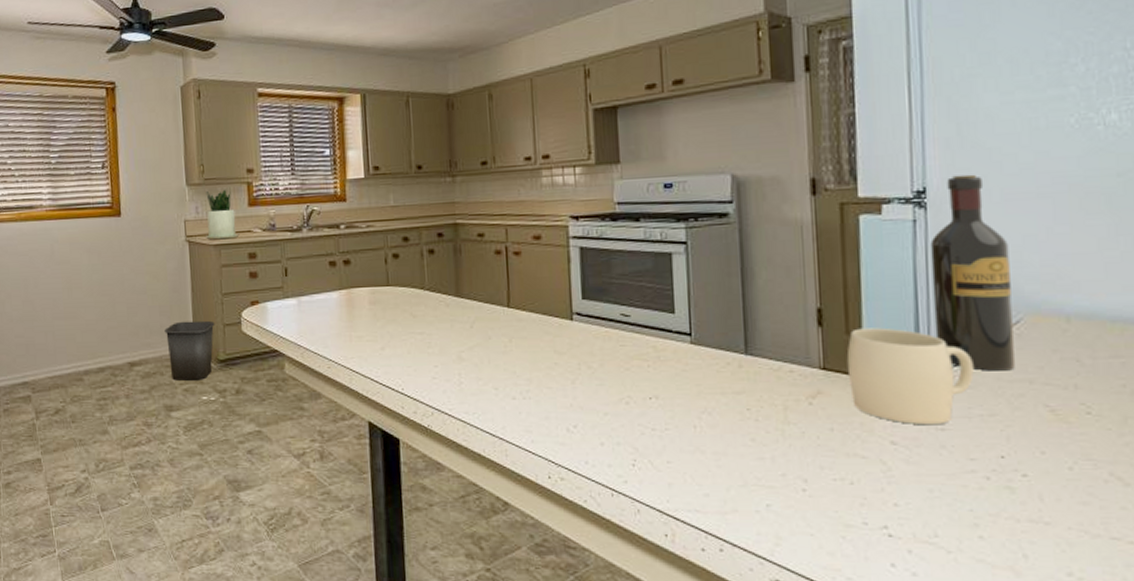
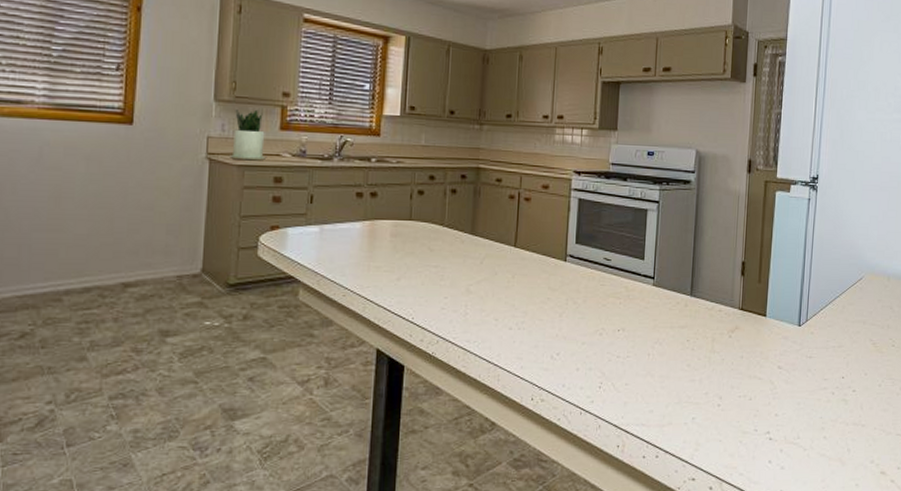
waste bin: present [164,320,215,381] -> none [170,242,229,304]
mug: present [846,327,974,426] -> none [756,278,833,354]
wine bottle: present [930,174,1016,371] -> none [813,168,862,314]

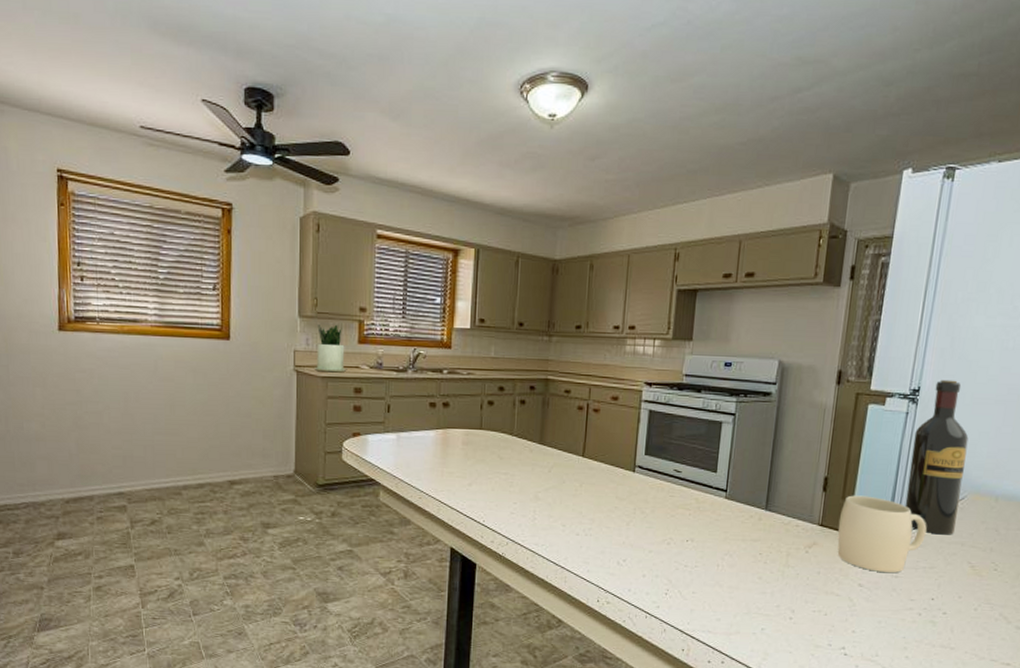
mug: none [756,278,833,354] -> present [837,495,927,574]
wine bottle: none [813,168,862,314] -> present [905,379,969,535]

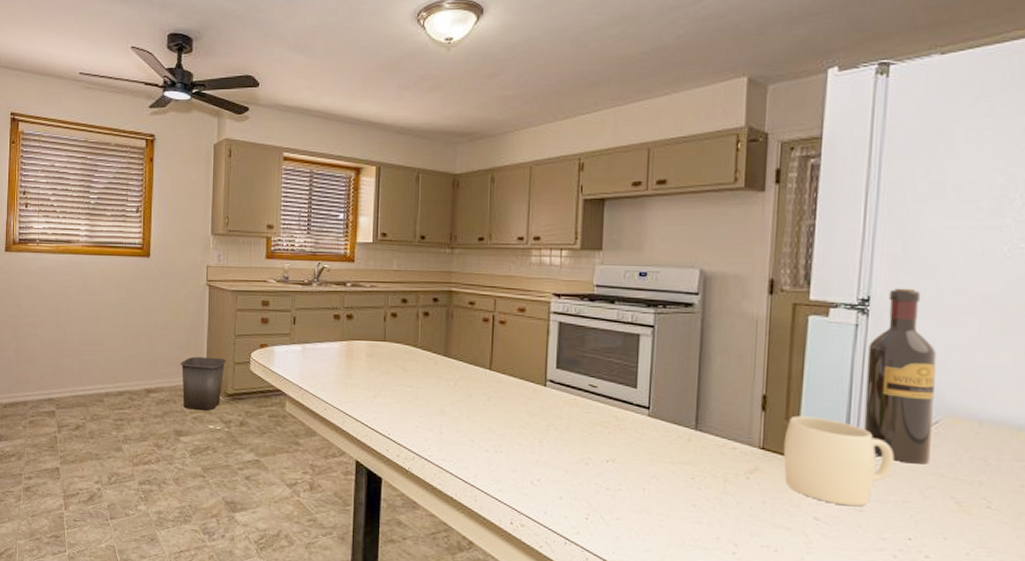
waste bin: none [267,446,317,502] -> present [180,356,226,411]
planter: present [314,324,346,373] -> none [225,241,254,287]

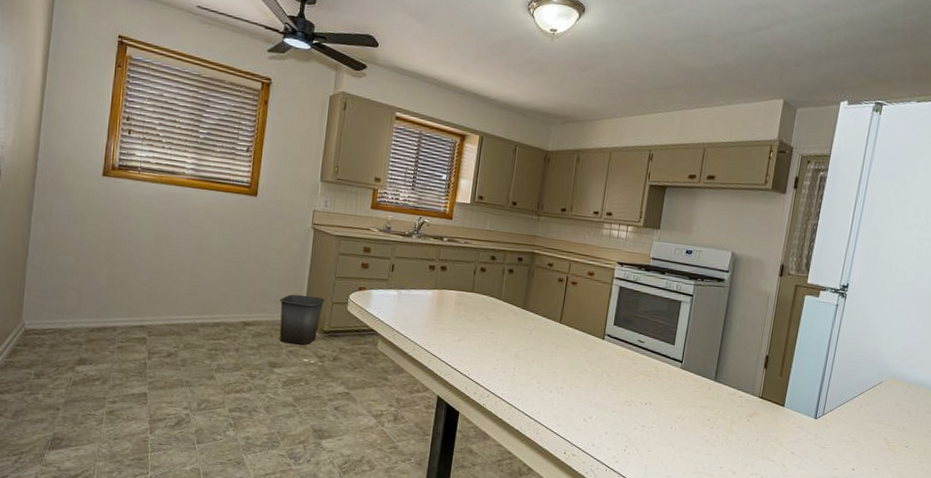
mug: present [783,415,894,507] -> none [774,373,851,445]
wine bottle: present [863,288,937,464] -> none [832,279,888,414]

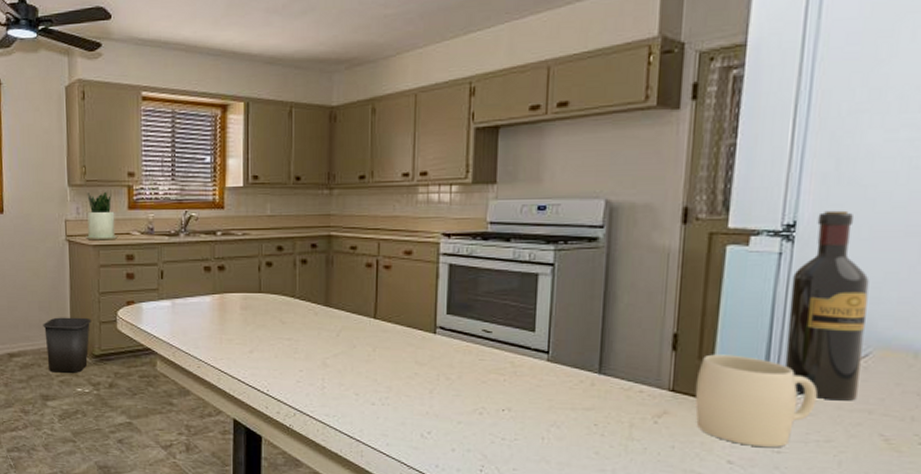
planter: none [330,190,359,233] -> present [86,191,117,241]
mug: none [774,373,851,445] -> present [694,354,818,448]
wine bottle: none [832,279,888,414] -> present [784,210,870,401]

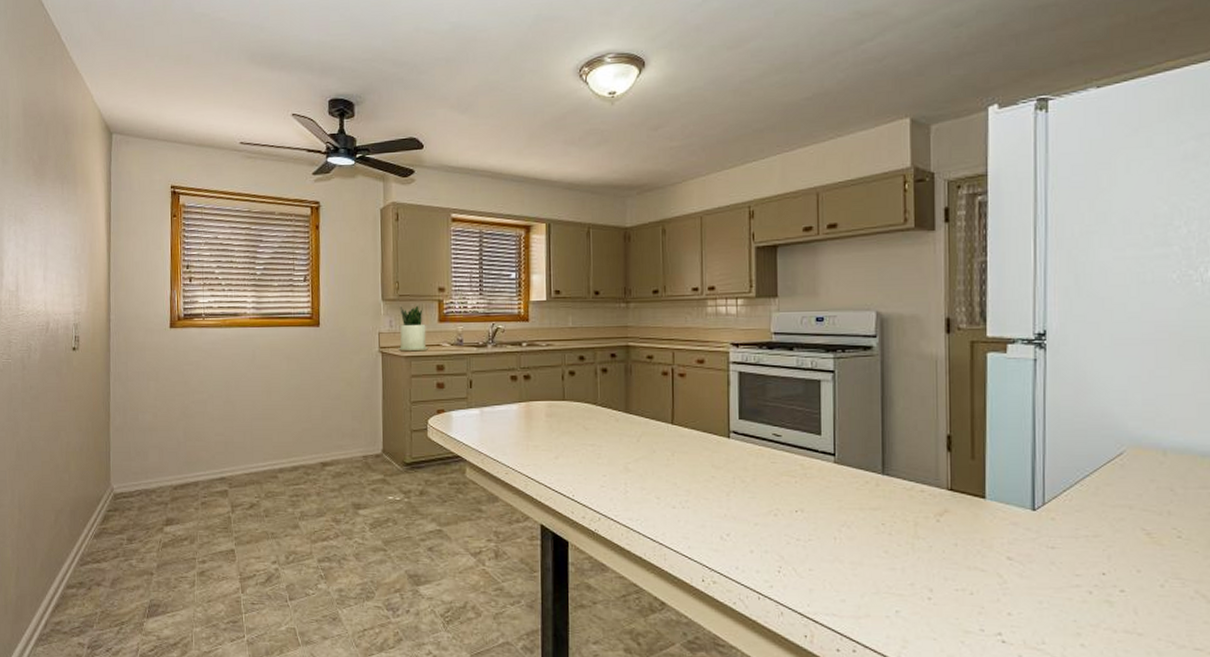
waste bin: present [43,317,91,373] -> none [356,426,403,481]
mug: present [694,354,818,448] -> none [971,454,1082,544]
wine bottle: present [784,210,870,401] -> none [1048,320,1119,497]

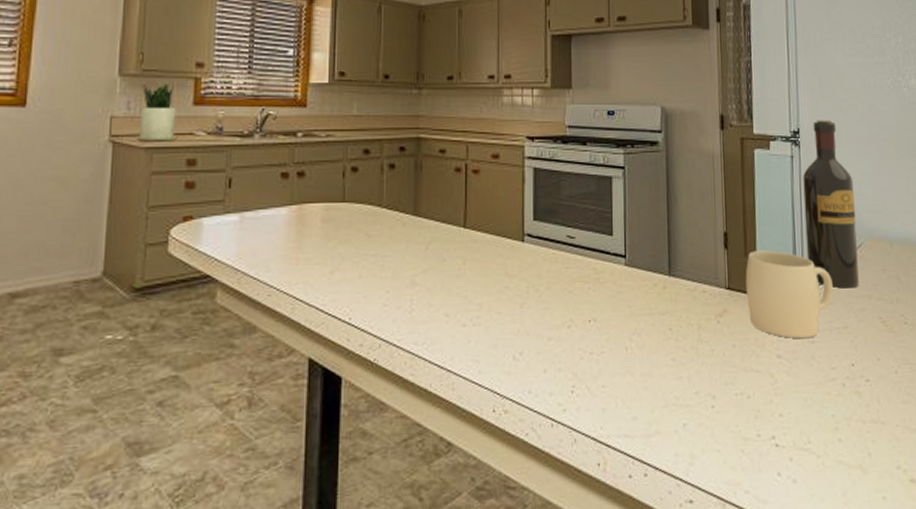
mug: none [971,454,1082,544] -> present [745,250,833,339]
wine bottle: none [1048,320,1119,497] -> present [803,120,860,289]

